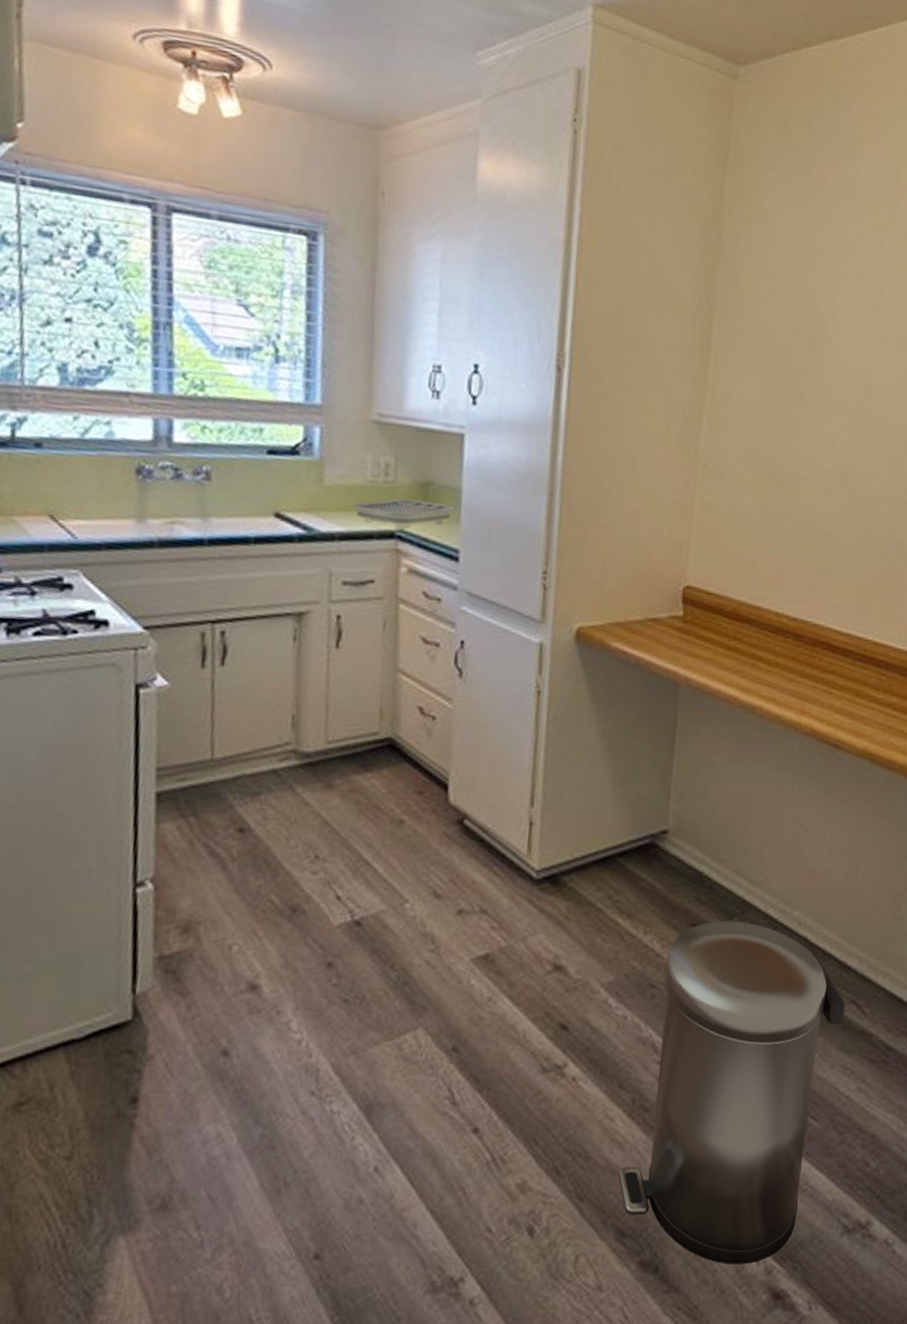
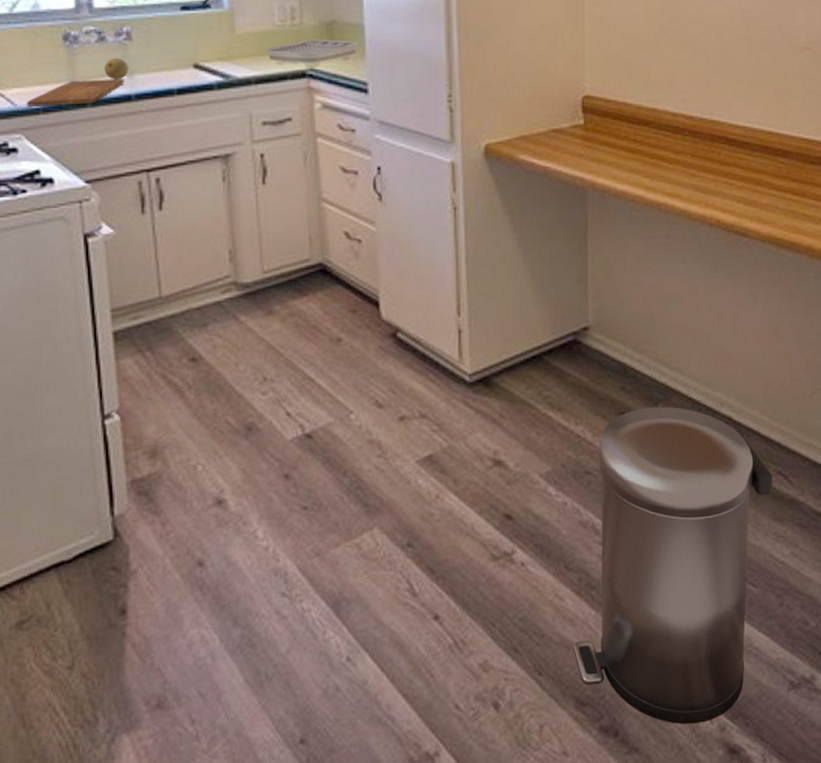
cutting board: none [88,517,198,545] -> present [27,79,124,106]
fruit: none [177,497,204,522] -> present [104,57,128,80]

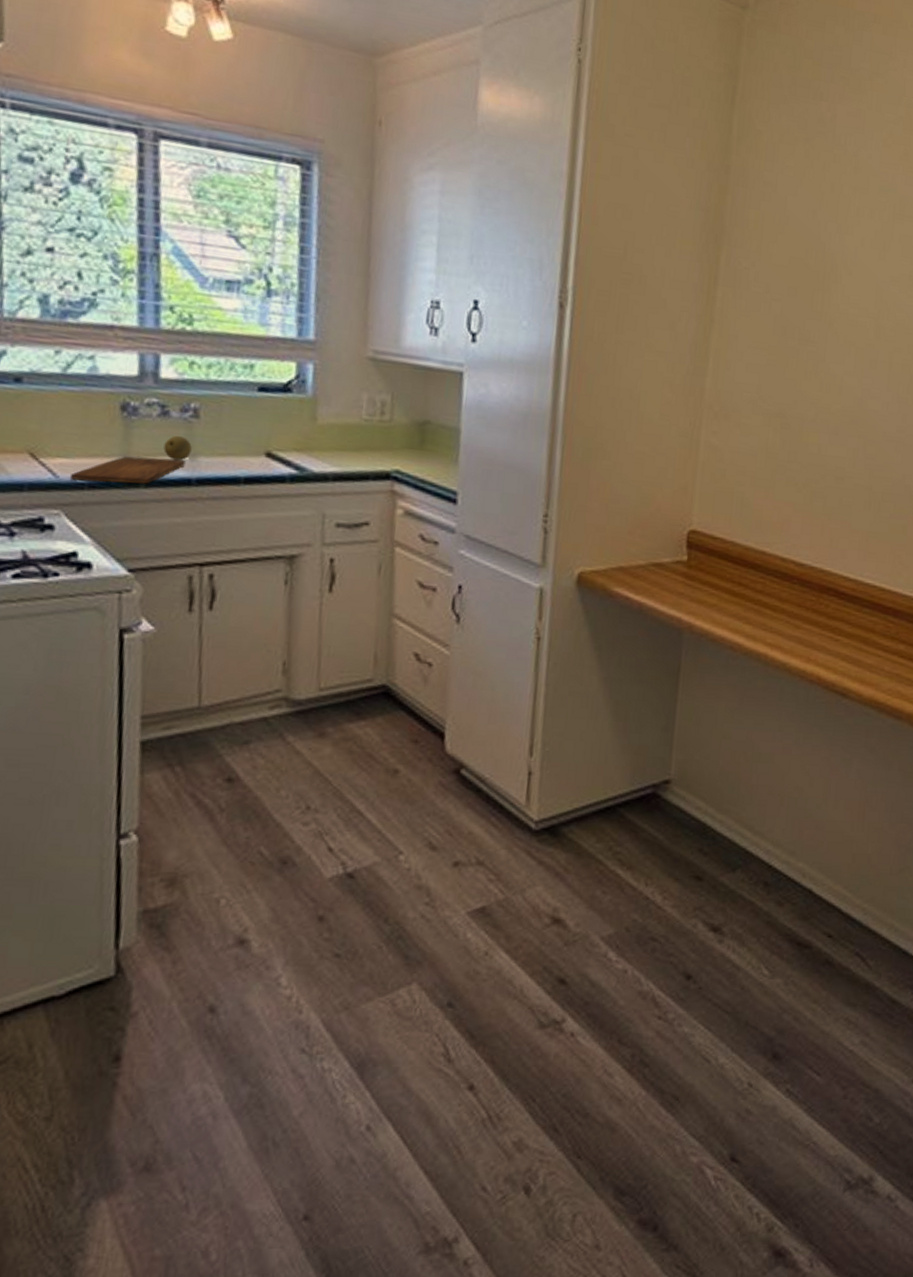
dish rack: present [264,39,359,68] -> none [347,438,453,470]
pedal bin: present [572,406,773,725] -> none [617,872,850,1222]

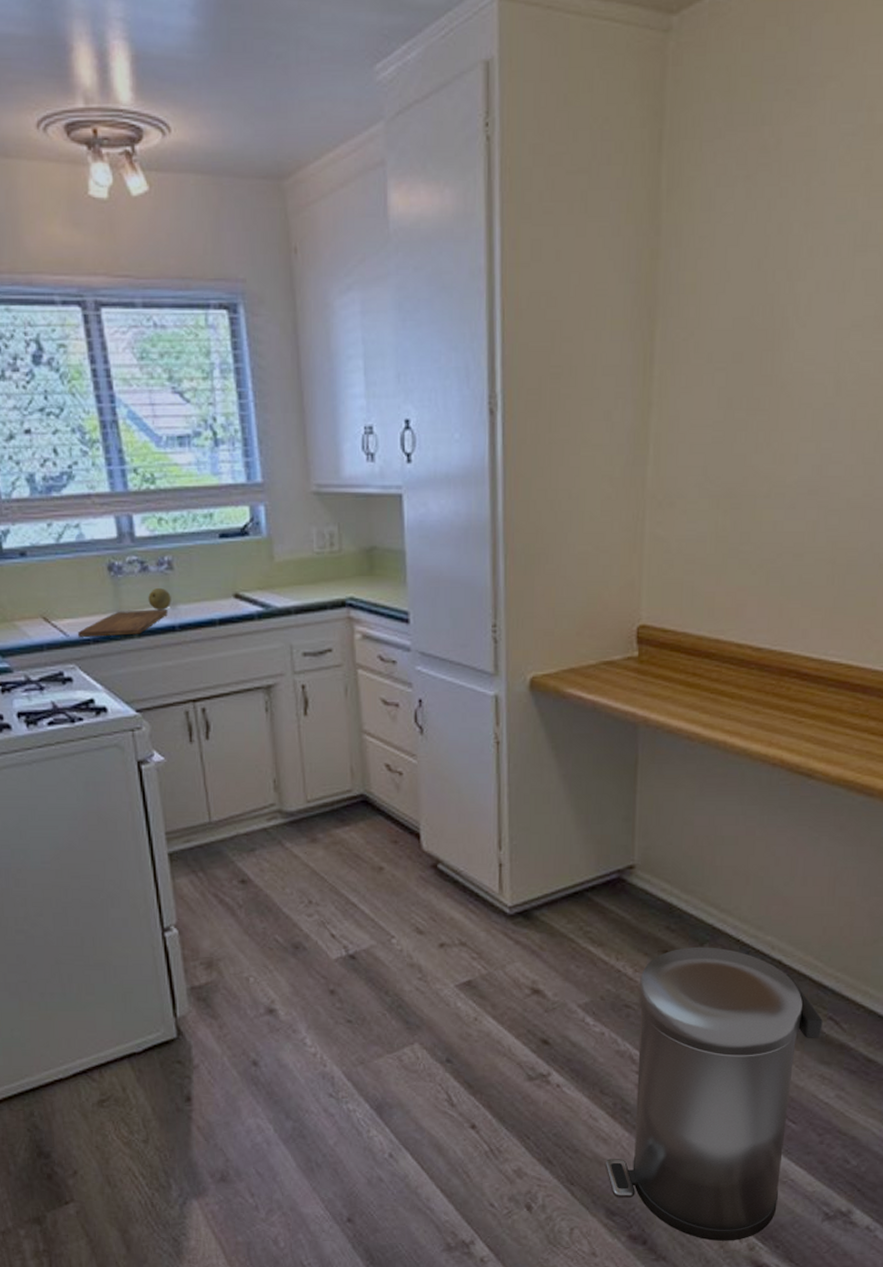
pedal bin: none [617,872,850,1222] -> present [604,946,823,1241]

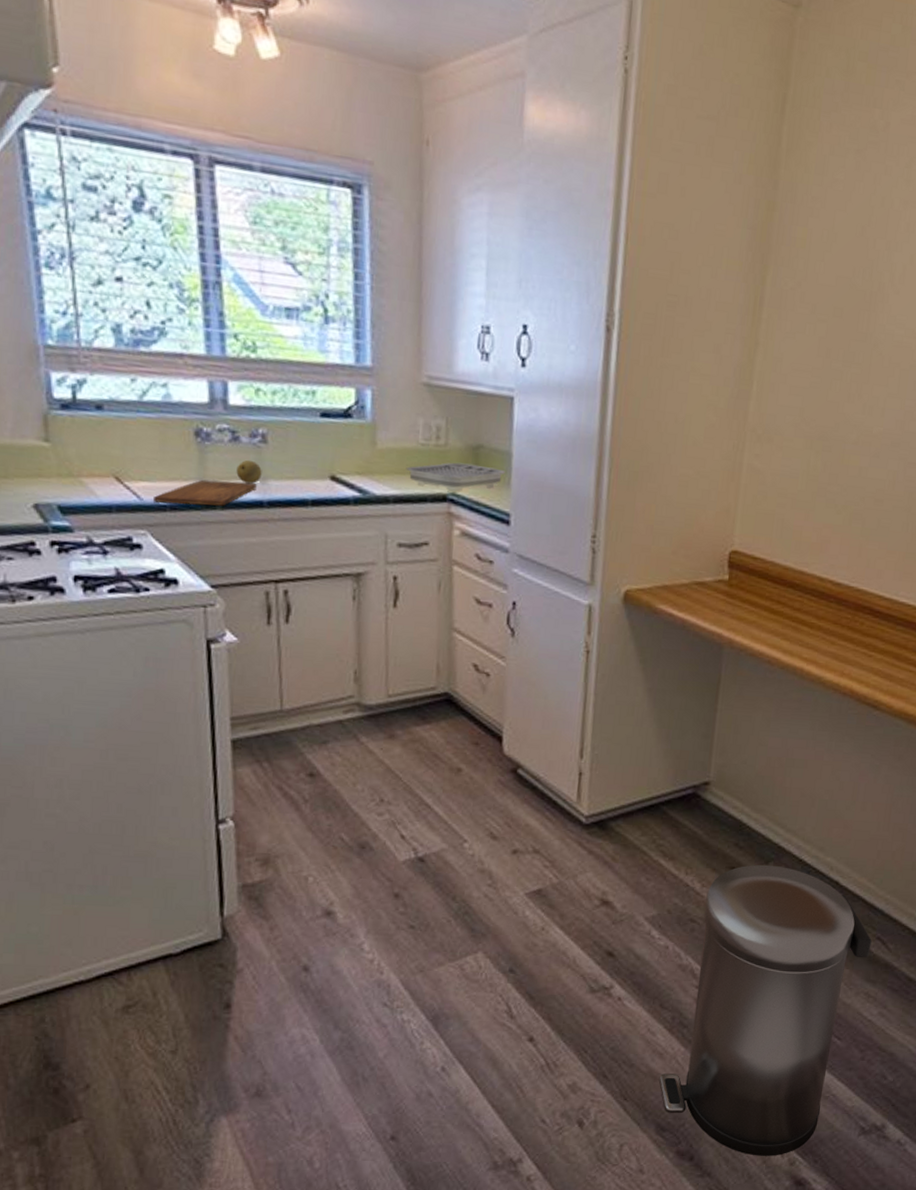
dish rack: none [304,567,400,597] -> present [406,462,505,493]

